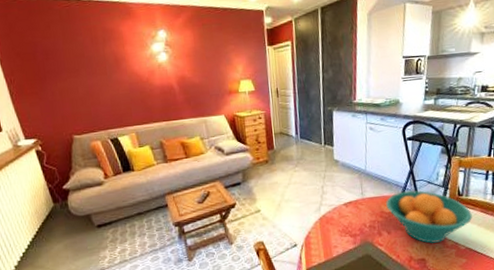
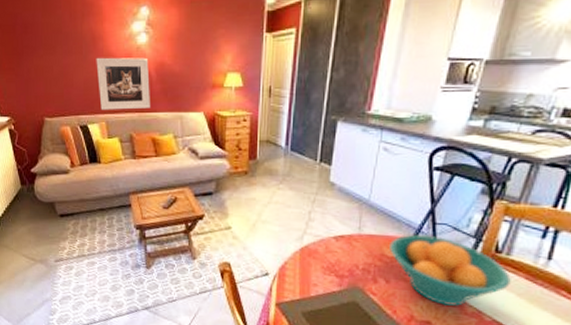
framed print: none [120,73,176,123] -> present [96,57,150,110]

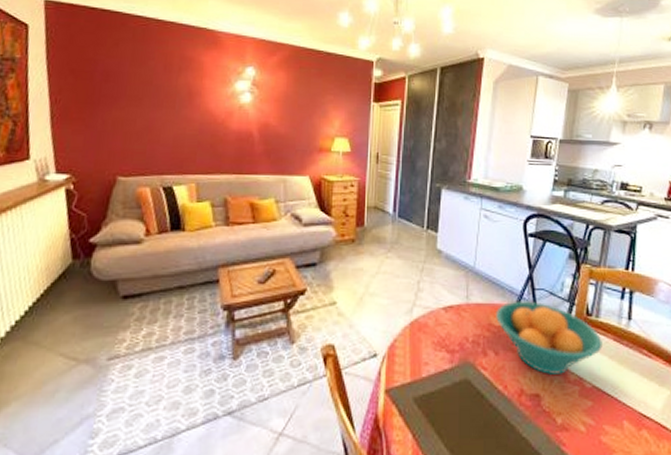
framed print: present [96,57,150,110] -> none [190,113,252,171]

